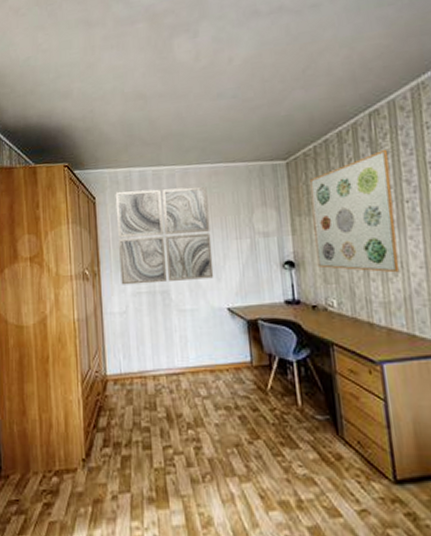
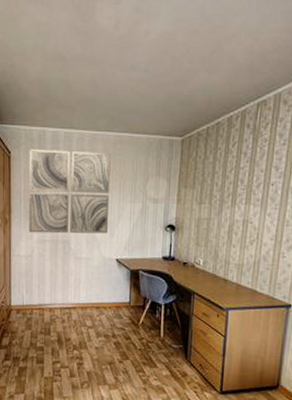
wall art: present [310,149,400,273] -> none [193,137,266,242]

